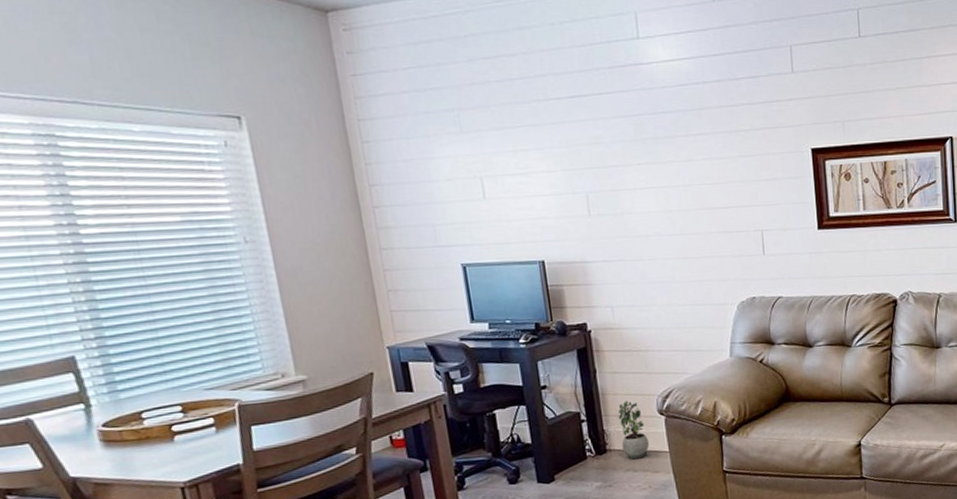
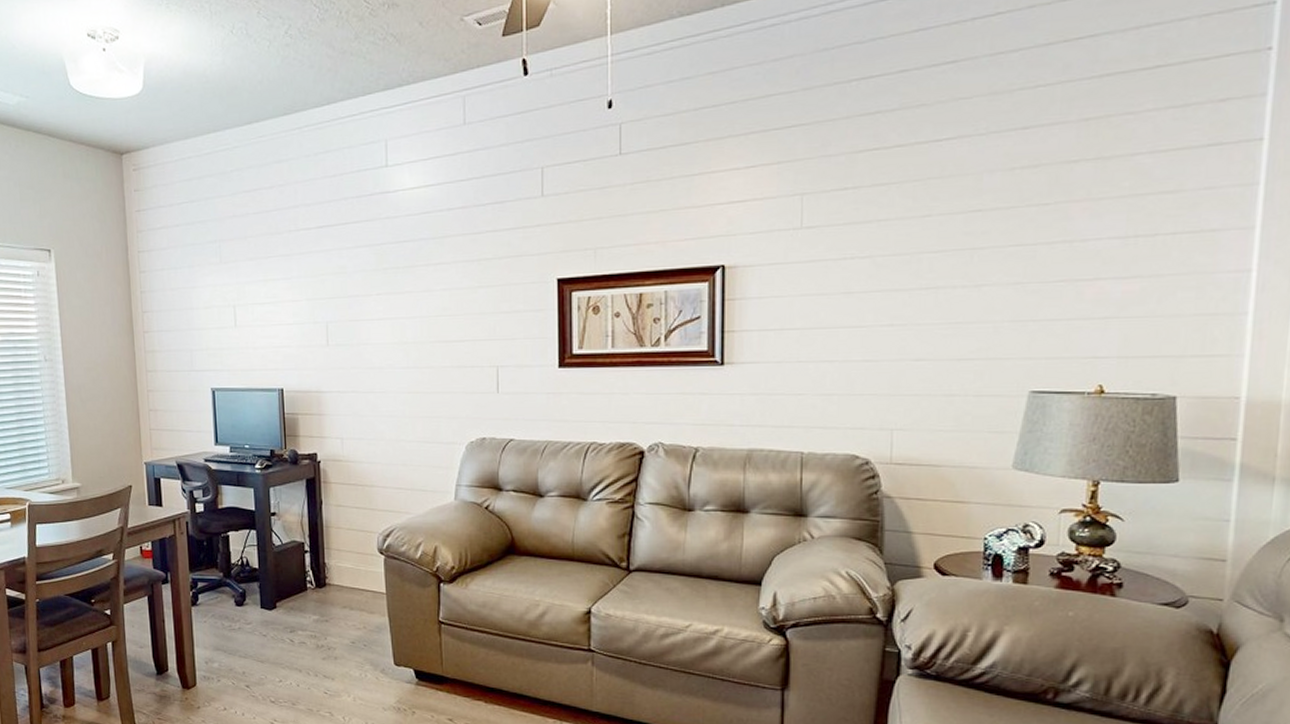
potted plant: present [618,401,650,460] -> none [339,536,368,597]

